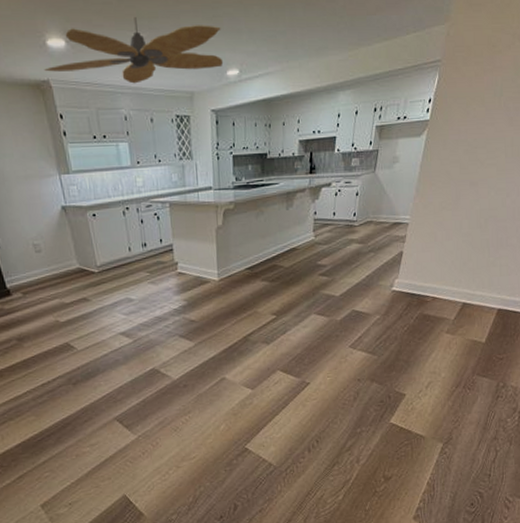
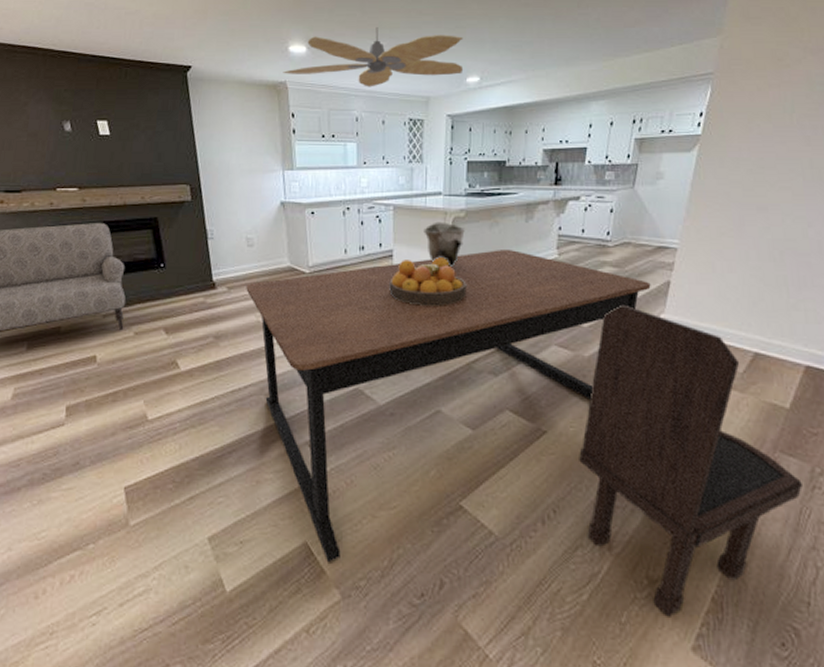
dining table: none [40,235,388,507] -> present [246,249,651,563]
fruit bowl: none [172,247,240,293] -> present [389,257,467,306]
vase: none [198,214,235,255] -> present [424,221,465,266]
dining chair: none [334,274,490,501] -> present [579,304,802,617]

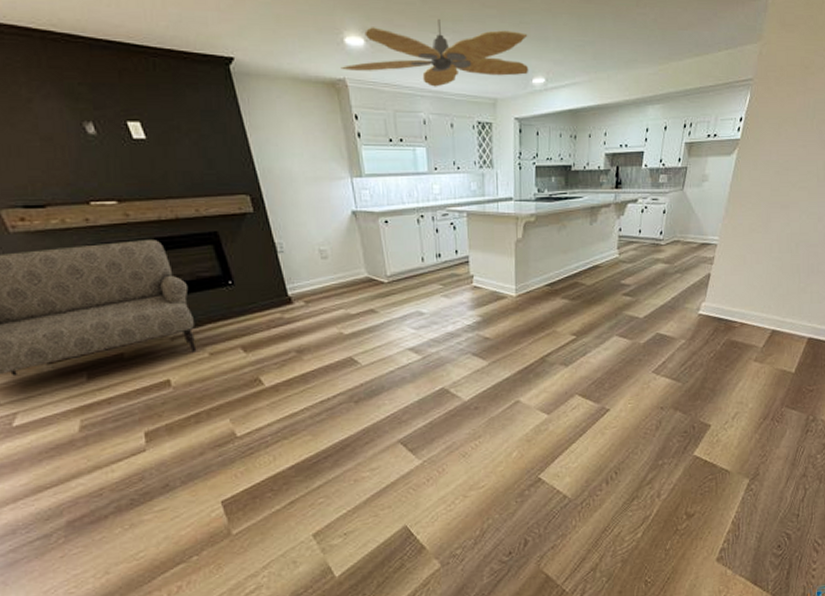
dining table: present [246,249,651,563] -> none [324,250,695,540]
fruit bowl: present [389,257,467,306] -> none [467,261,539,308]
vase: present [424,221,465,266] -> none [497,227,535,270]
dining chair: present [579,304,802,617] -> none [635,296,800,540]

